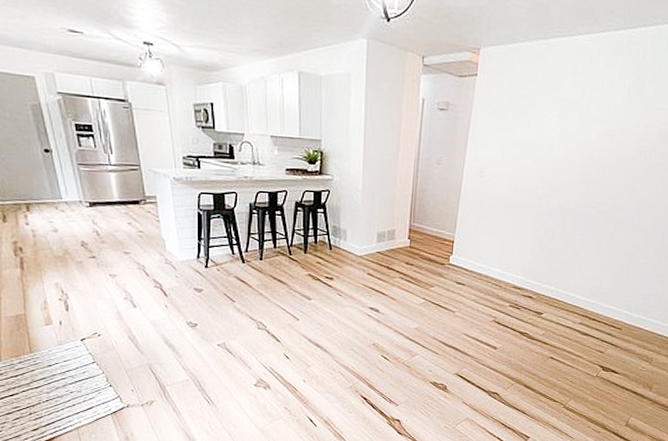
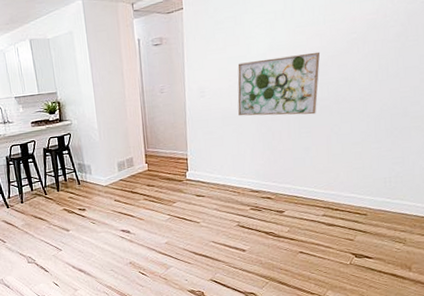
wall art: none [515,148,609,218] -> present [237,51,321,116]

